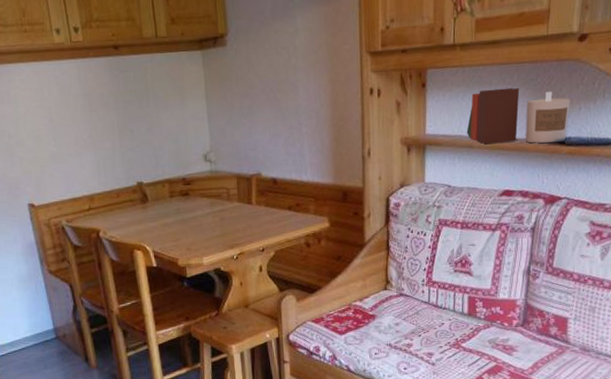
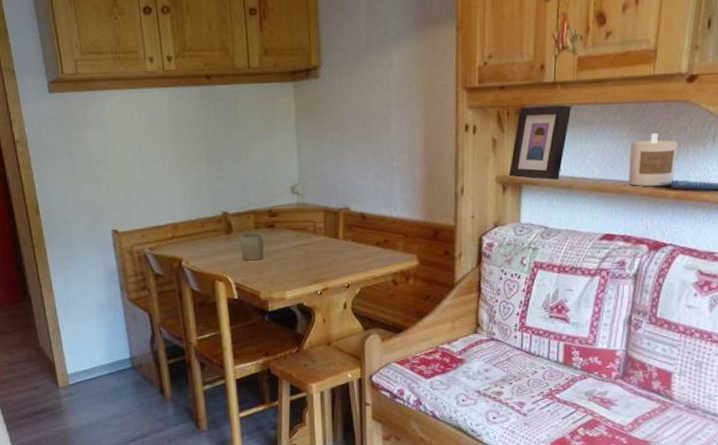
mug: none [156,202,180,229] -> present [240,233,264,261]
picture frame: none [413,66,470,140] -> present [510,105,571,180]
books: present [466,87,520,144] -> none [565,128,624,185]

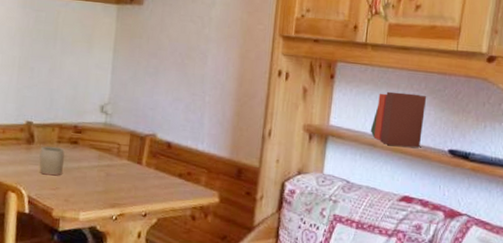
picture frame: present [510,105,571,180] -> none [317,62,379,136]
books: none [565,128,624,185] -> present [370,91,427,148]
candle: present [628,133,678,187] -> none [428,105,477,157]

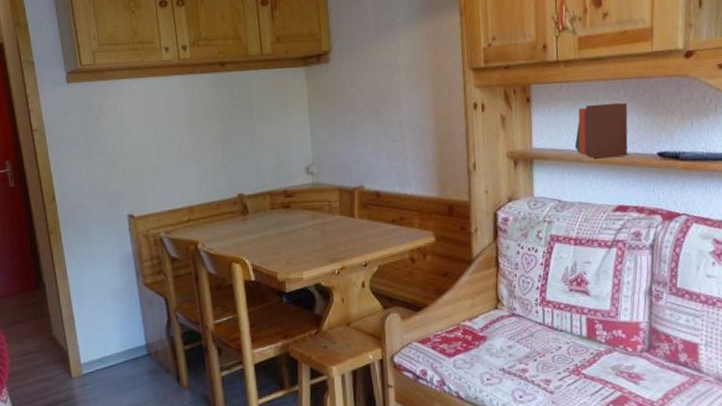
mug: present [39,146,65,176] -> none [256,214,281,242]

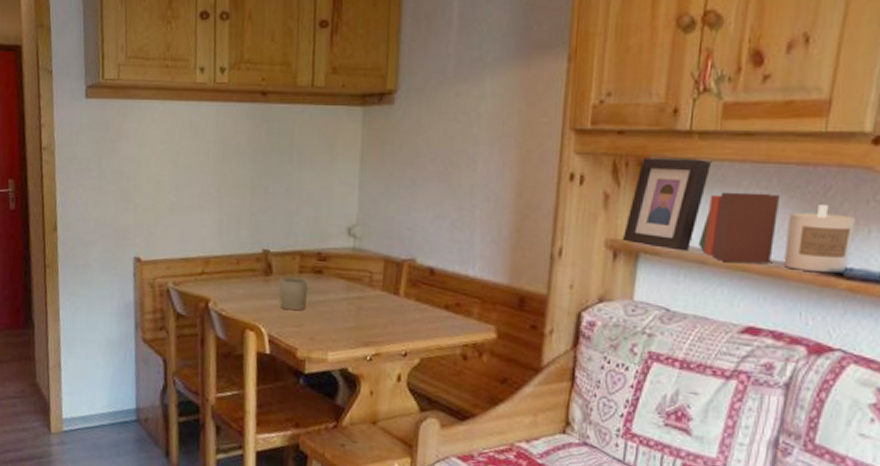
mug: none [256,214,281,242] -> present [279,278,308,311]
picture frame: none [520,82,575,154] -> present [623,158,711,251]
candle: none [635,107,682,158] -> present [783,205,856,274]

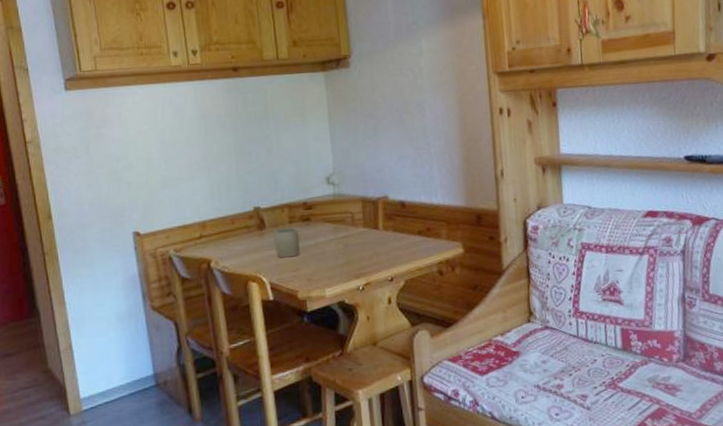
picture frame: present [623,158,711,251] -> none [547,86,601,159]
books: present [698,192,781,264] -> none [602,106,655,163]
candle: present [783,205,856,274] -> none [661,110,707,162]

